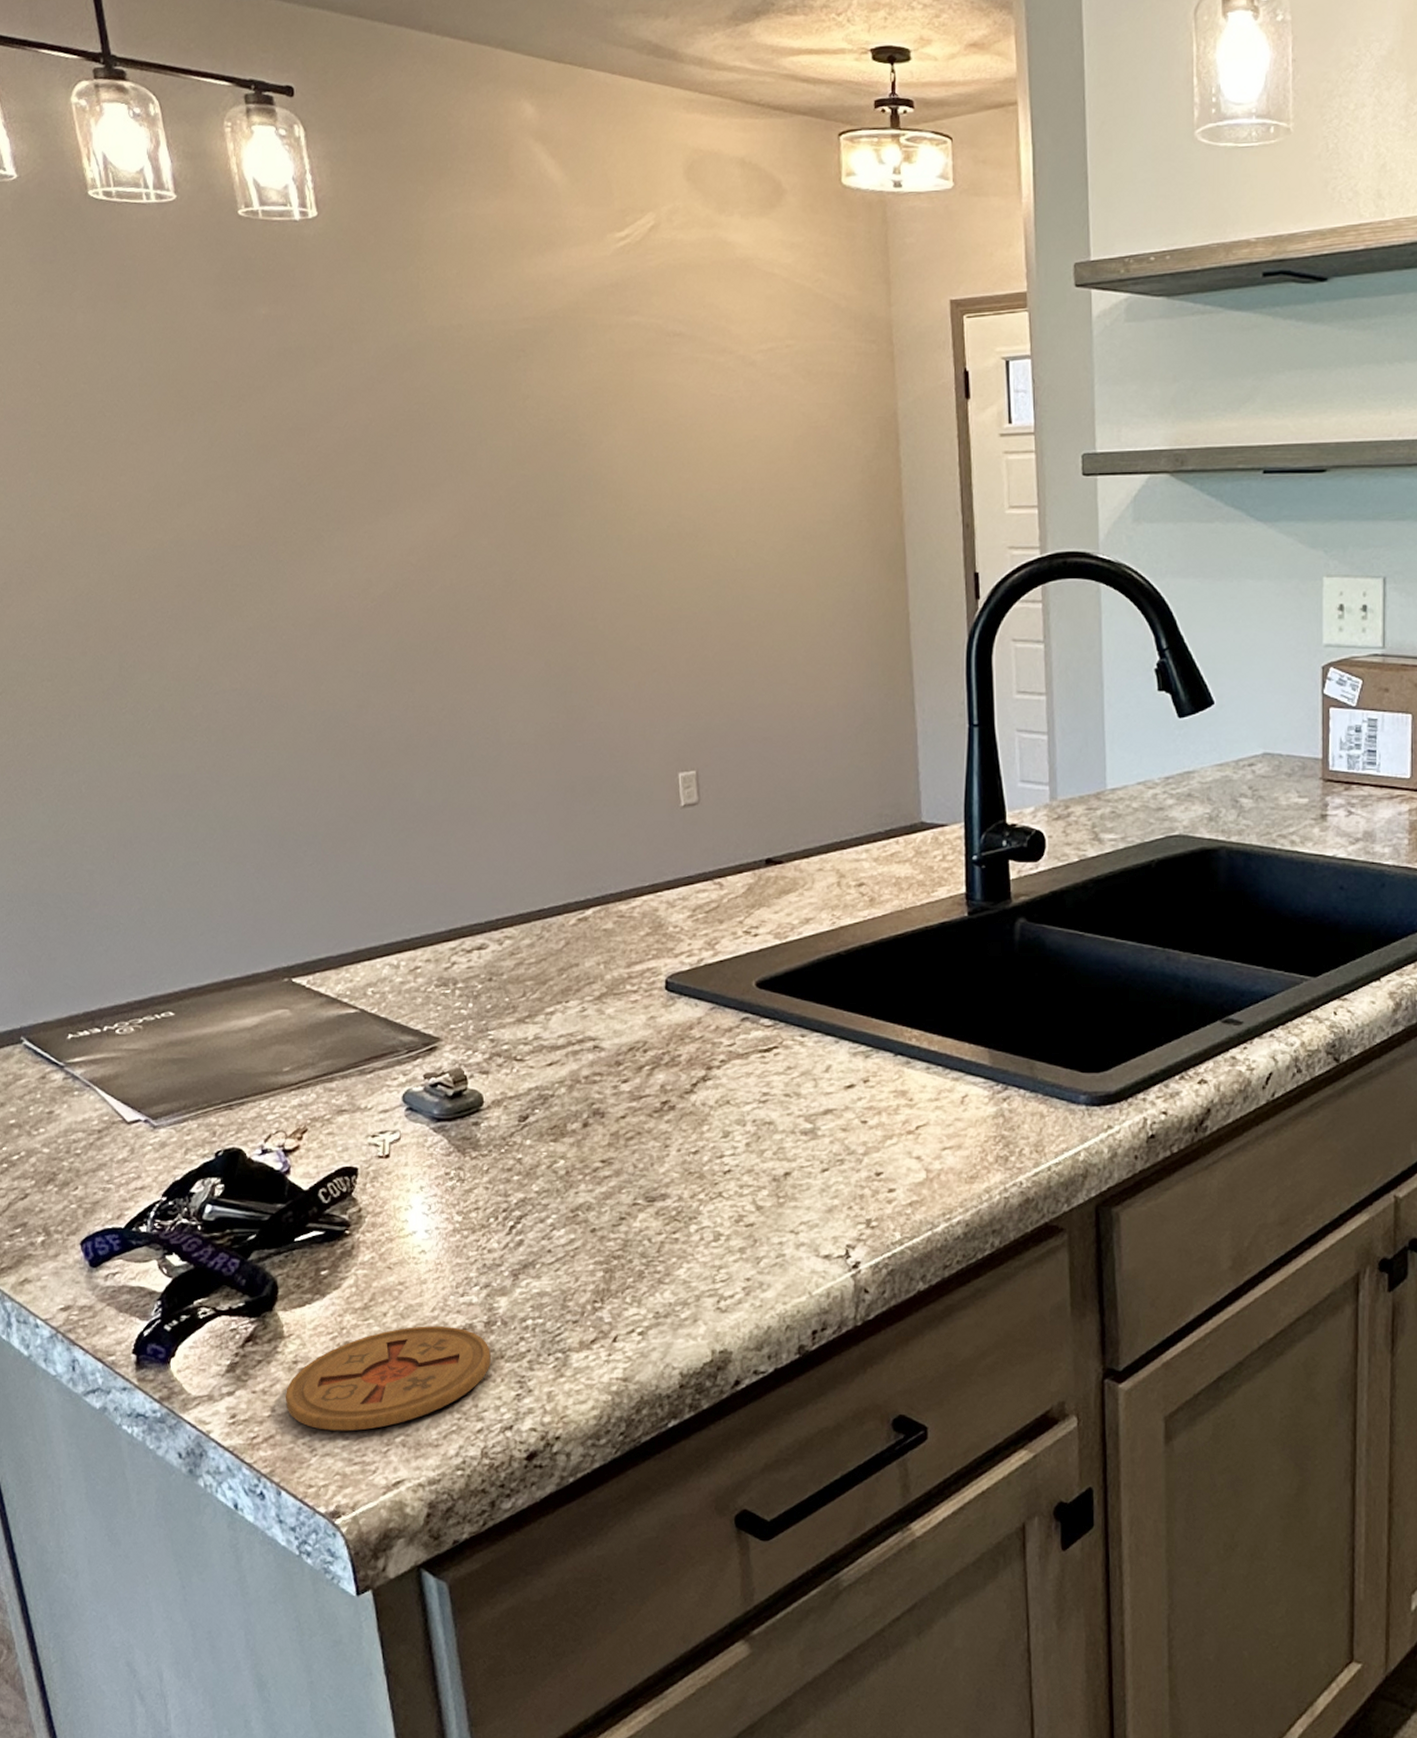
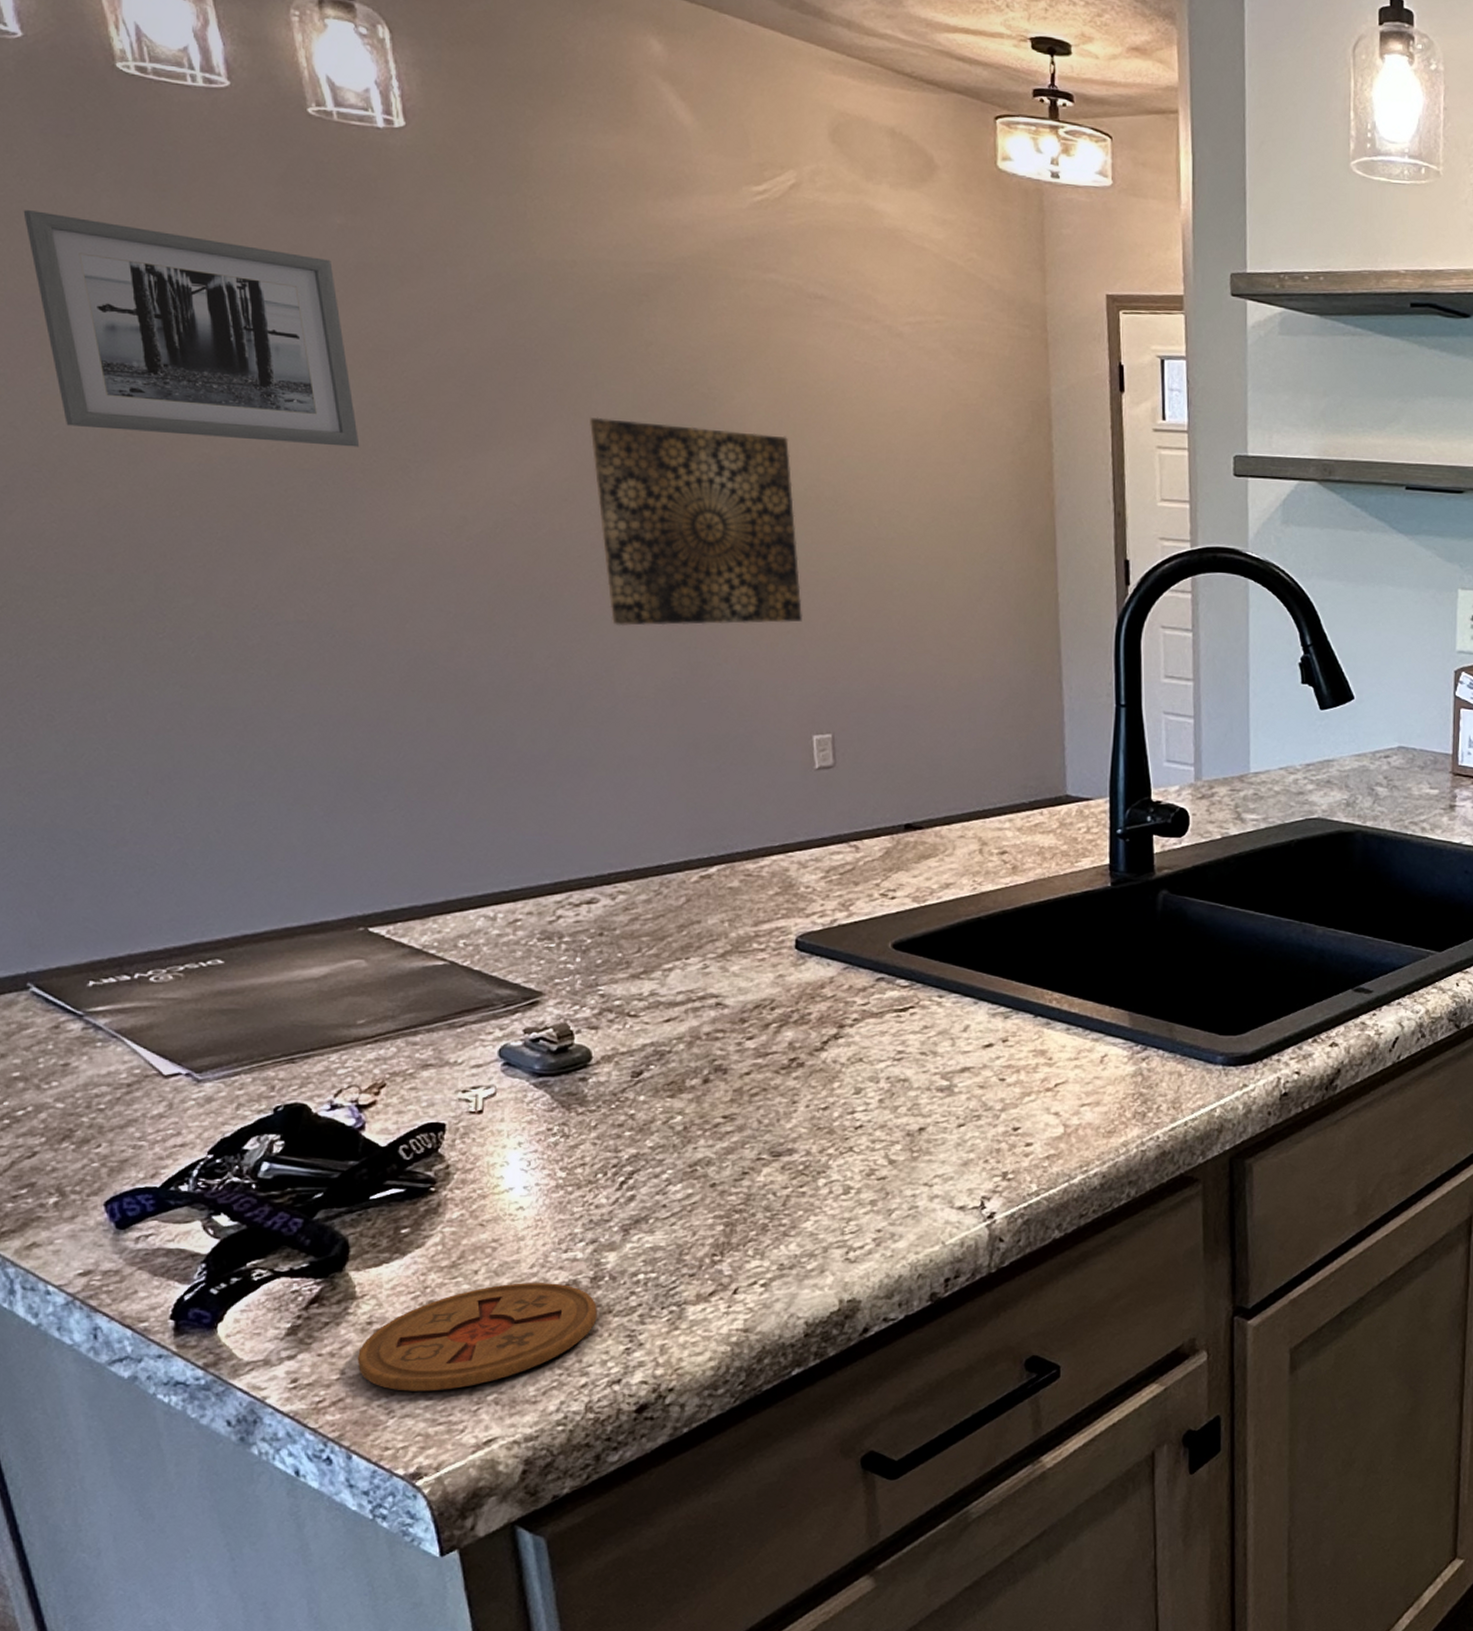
wall art: none [18,332,282,524] -> present [23,210,360,447]
wall art: none [475,473,667,675] -> present [590,417,802,627]

